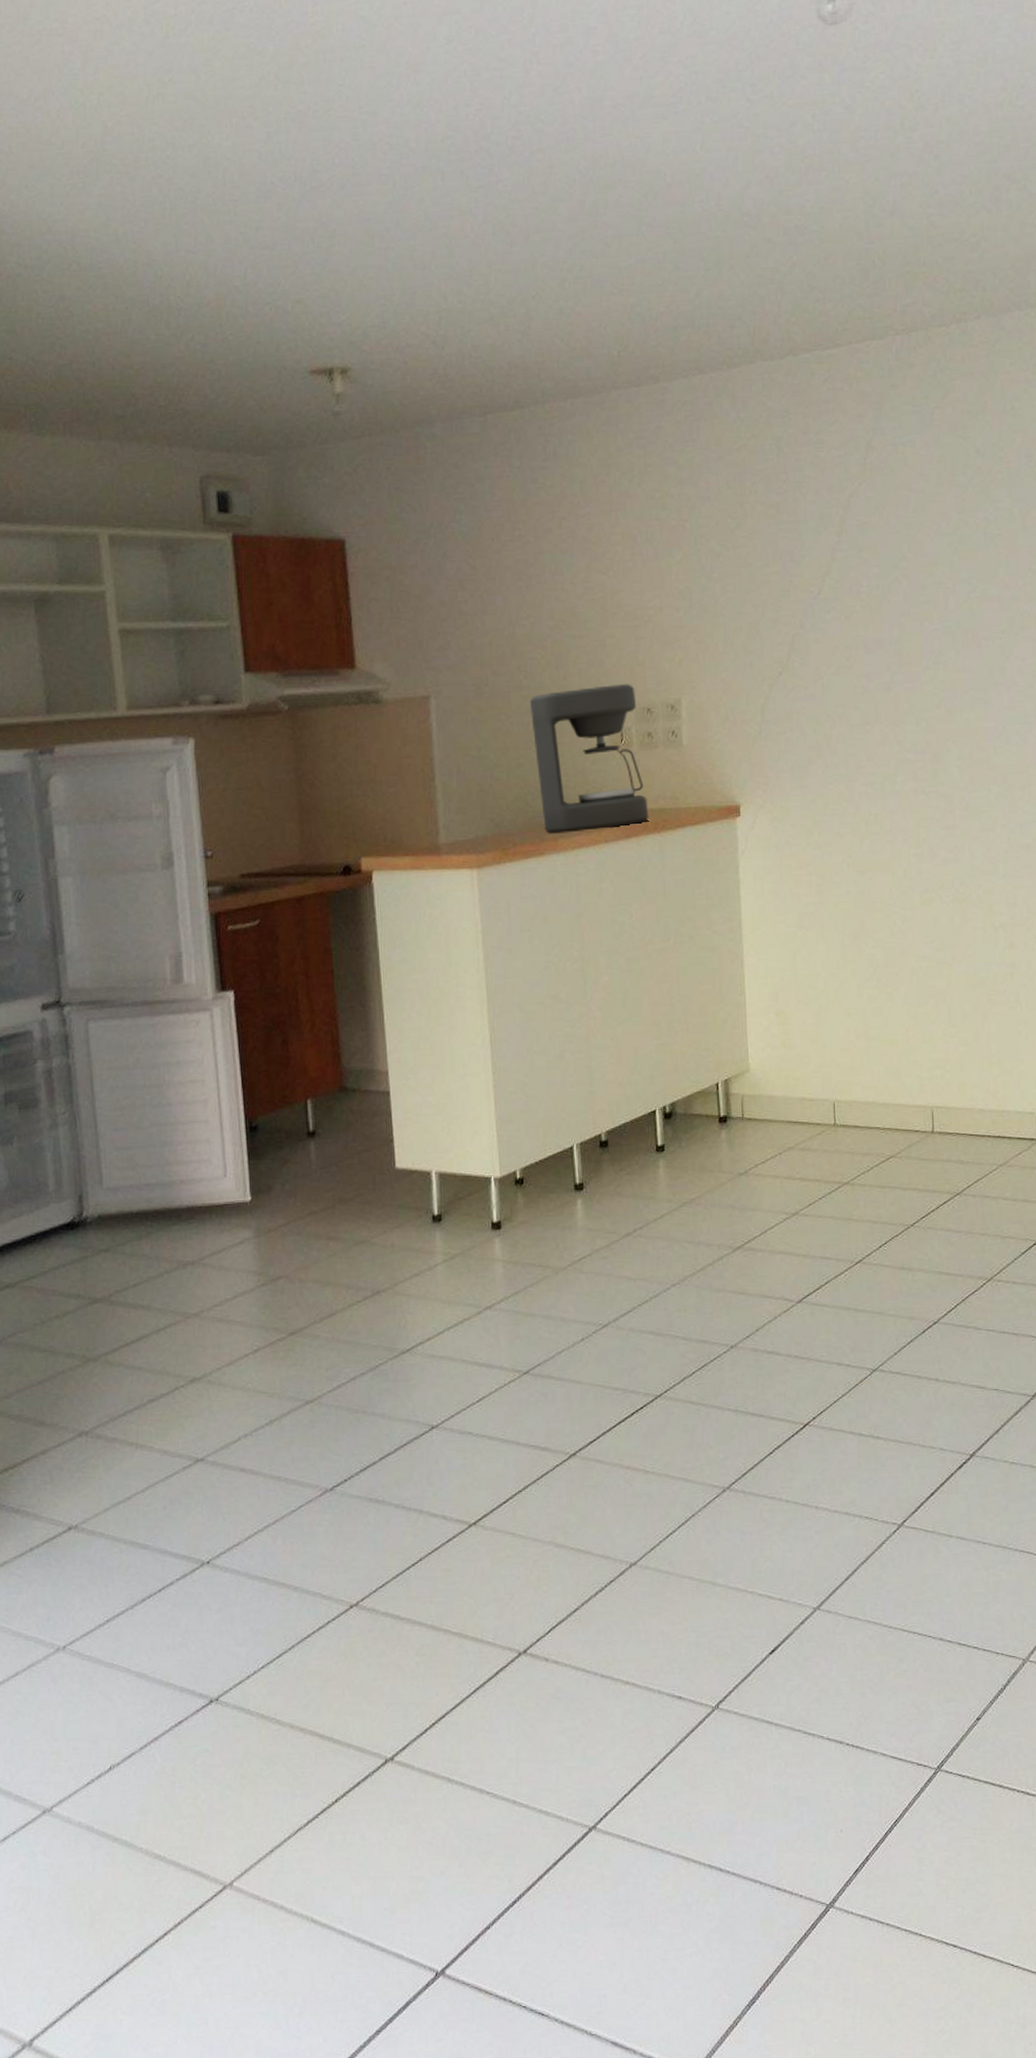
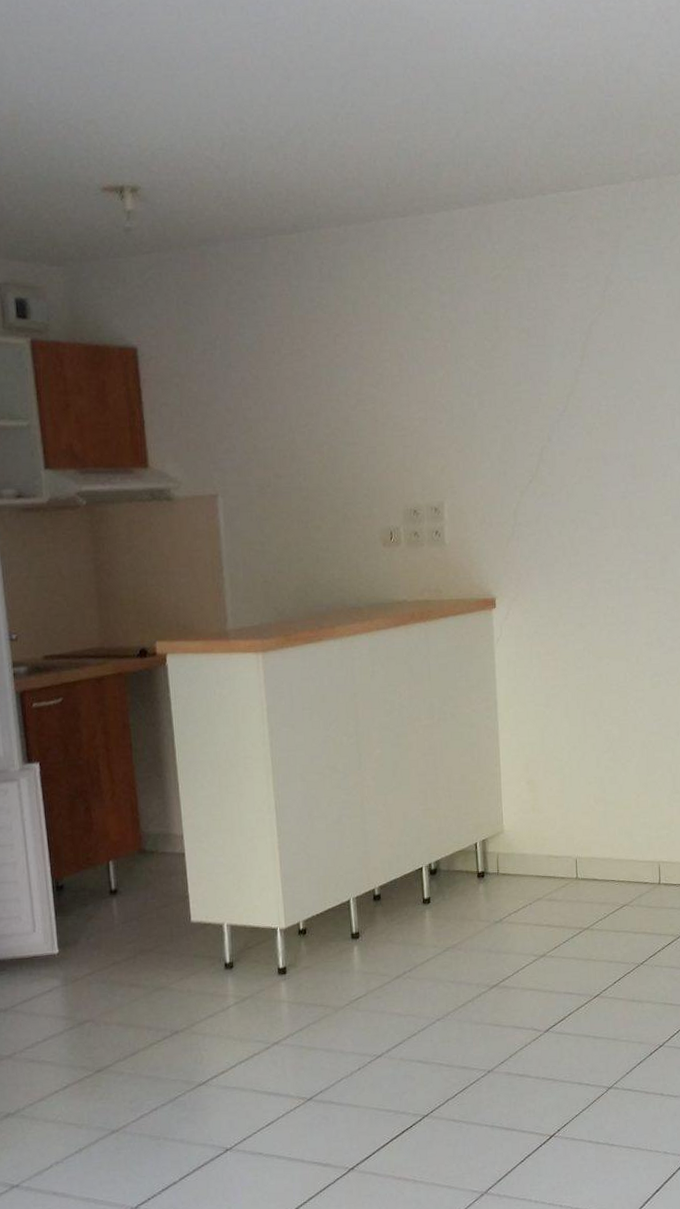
coffee maker: present [529,683,649,834] -> none [308,487,416,622]

